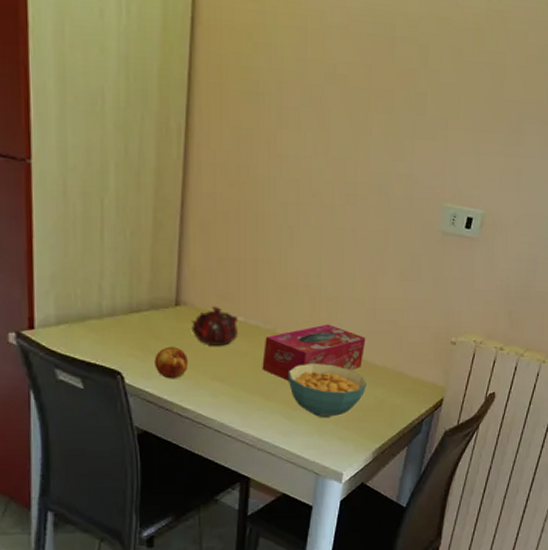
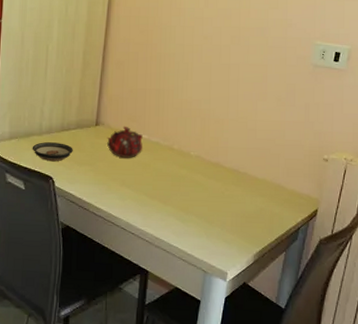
saucer: none [89,328,147,351] -> present [32,142,73,161]
fruit: present [154,346,188,379] -> none [78,158,103,184]
tissue box: present [262,324,366,380] -> none [161,141,248,188]
cereal bowl: present [288,364,366,417] -> none [181,175,248,222]

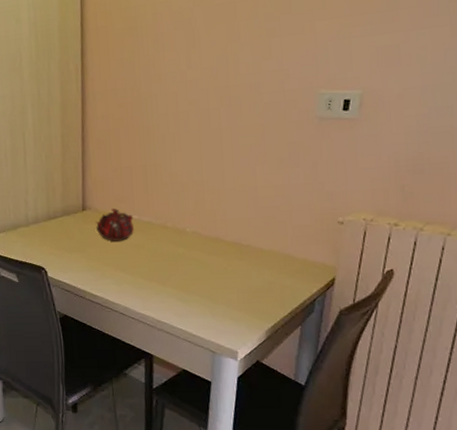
saucer: present [32,142,73,161] -> none [20,232,62,251]

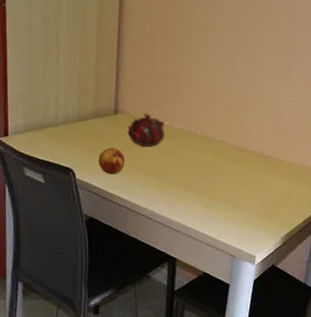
fruit: none [69,244,95,271] -> present [98,147,124,175]

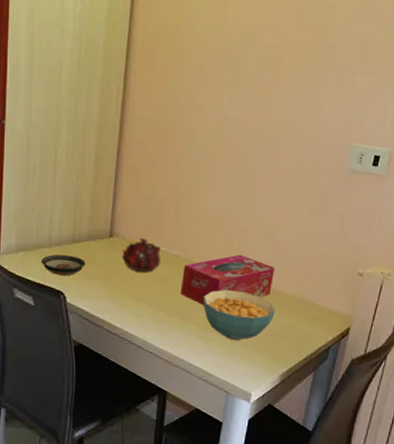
saucer: none [49,133,92,152] -> present [41,255,85,275]
fruit: present [98,147,124,175] -> none [91,271,118,300]
tissue box: none [185,125,274,175] -> present [180,254,275,304]
cereal bowl: none [206,160,275,207] -> present [203,290,275,340]

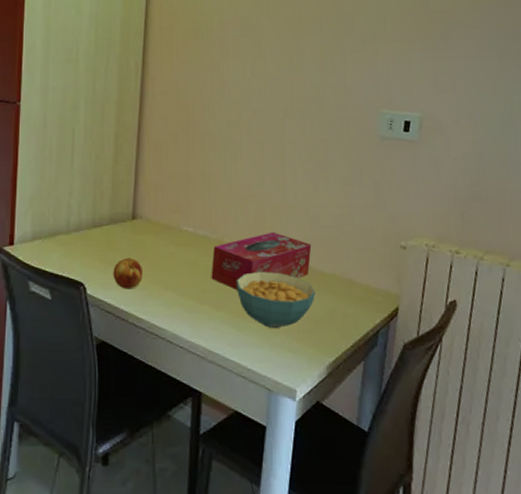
saucer: present [41,255,85,275] -> none [58,242,107,263]
fruit: none [91,271,118,300] -> present [113,258,142,289]
teapot: present [121,237,161,272] -> none [145,218,188,256]

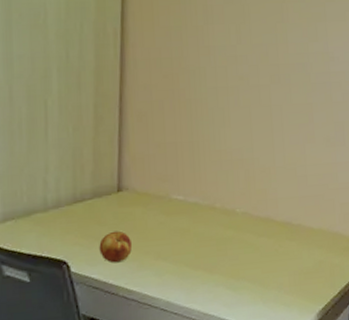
tissue box: present [211,232,312,289] -> none [203,194,301,252]
cereal bowl: present [236,272,315,328] -> none [228,232,305,285]

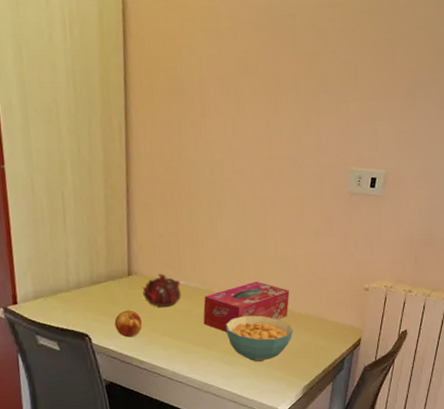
teapot: none [132,188,178,226] -> present [141,273,181,307]
tissue box: none [203,194,301,252] -> present [203,281,290,332]
cereal bowl: none [228,232,305,285] -> present [225,315,293,362]

